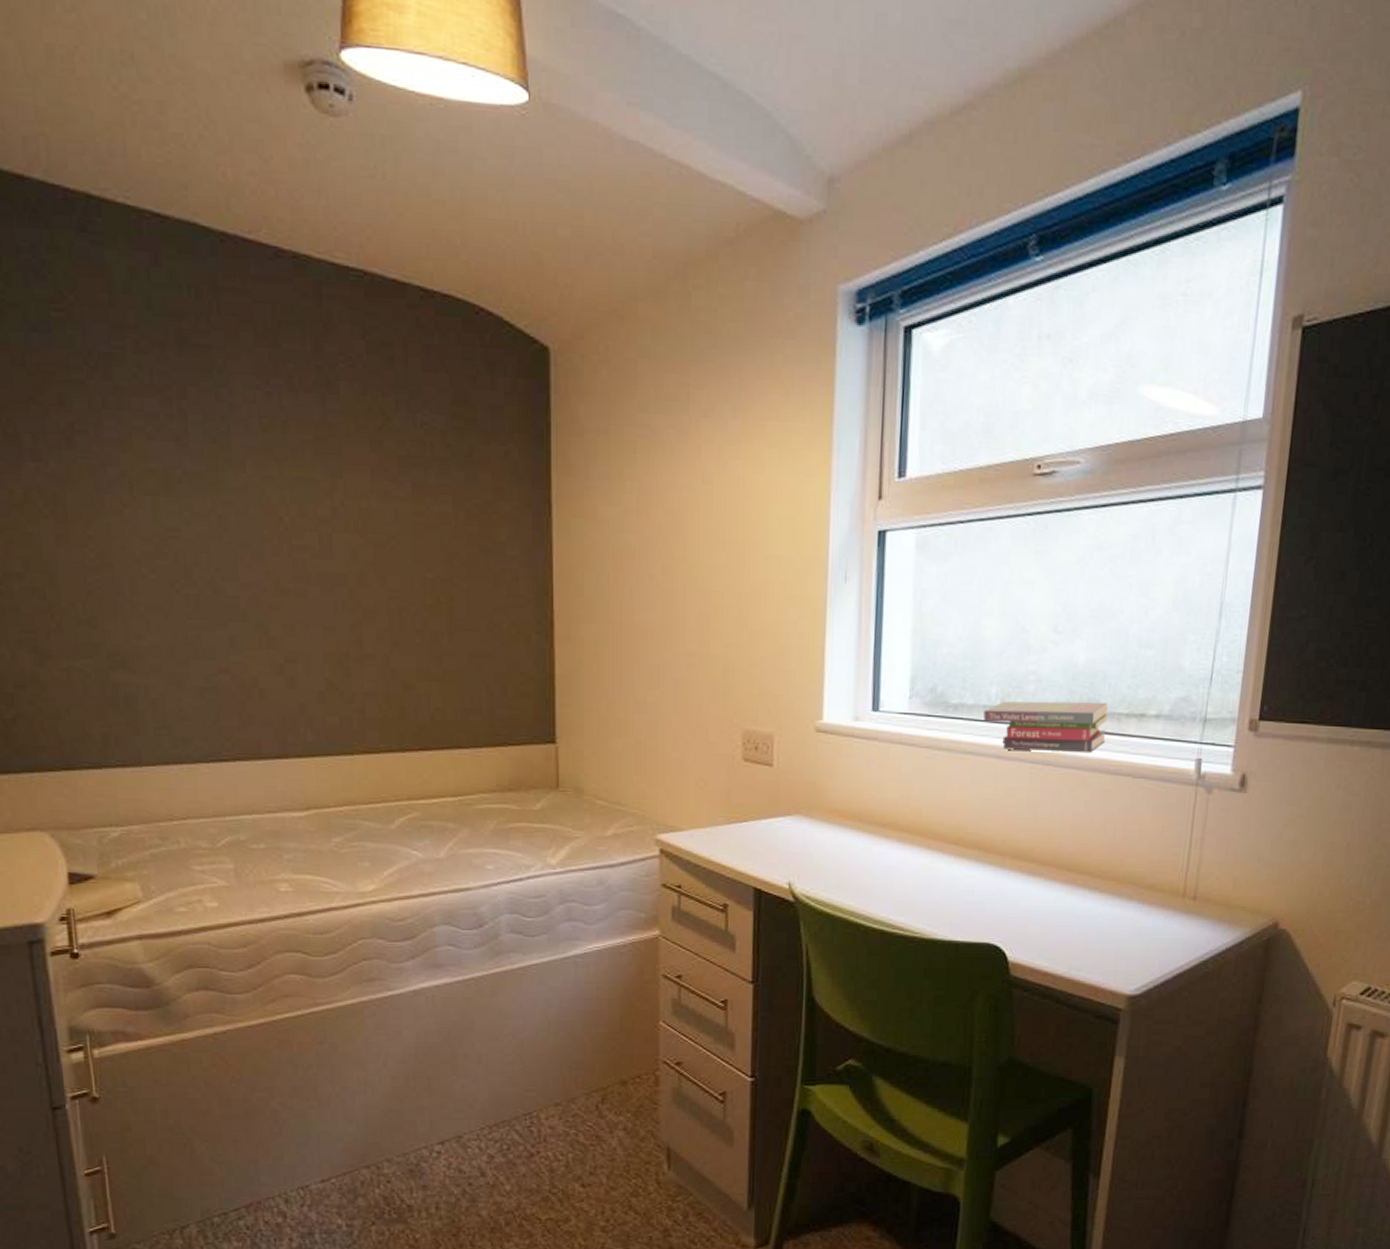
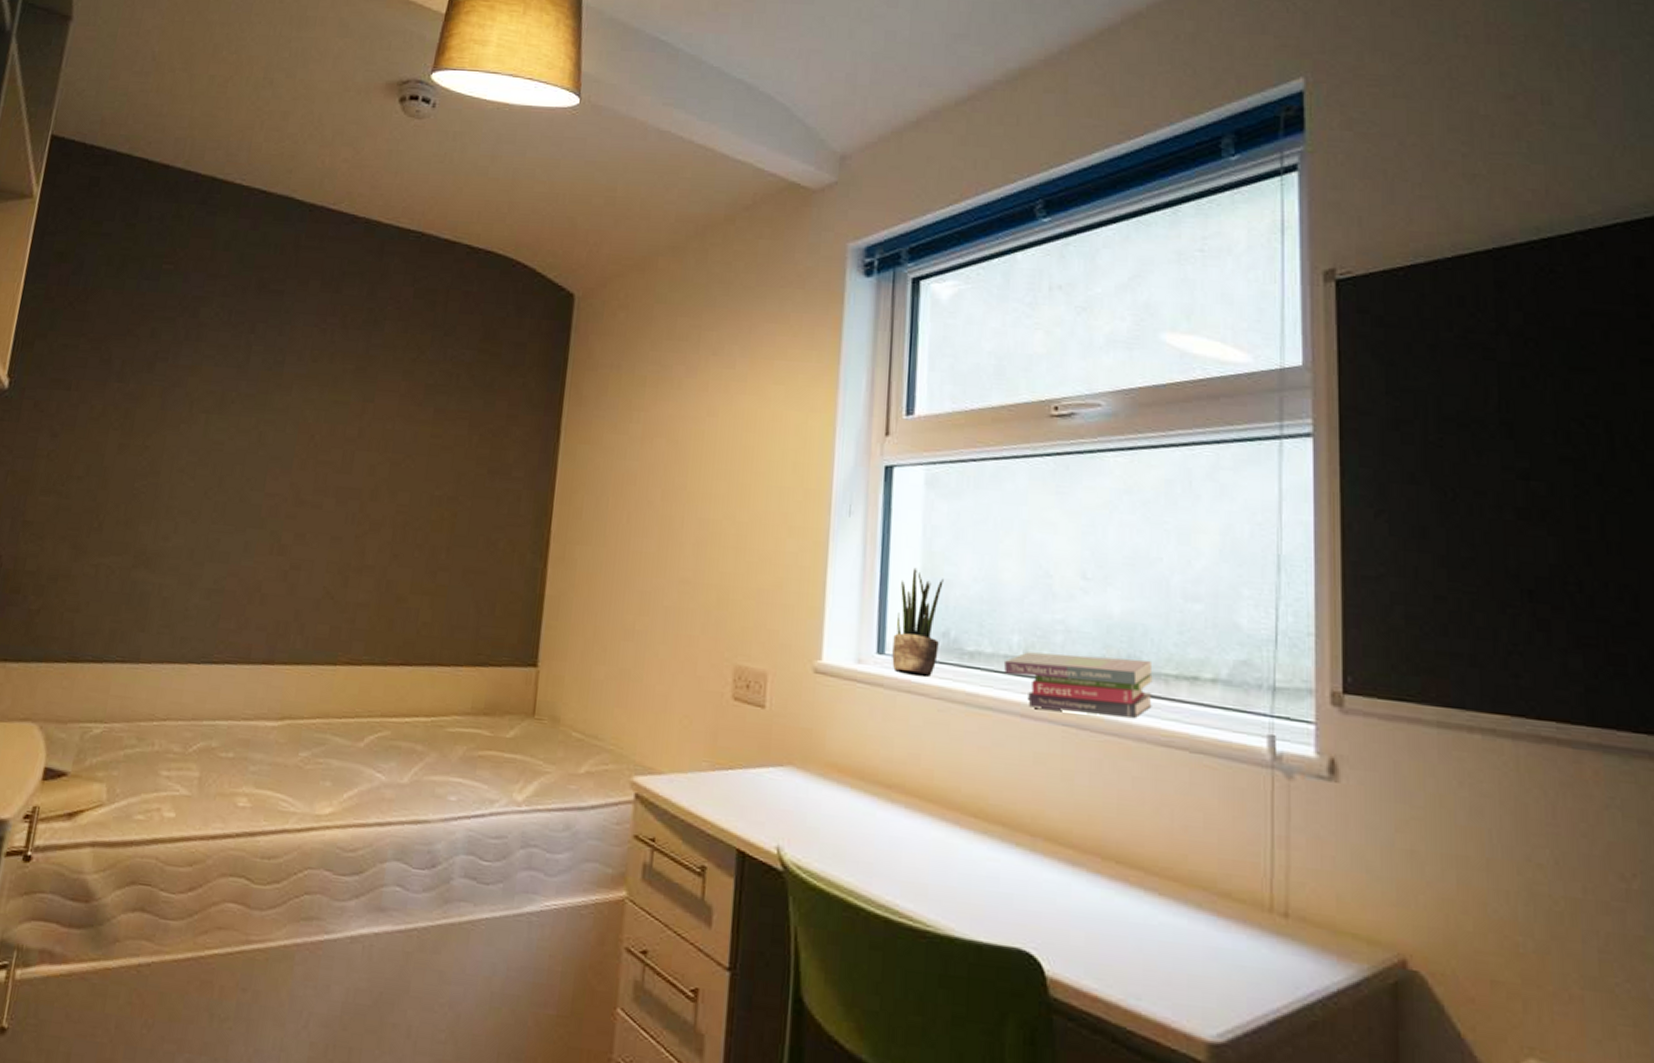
potted plant: none [885,629,932,730] -> present [892,567,944,678]

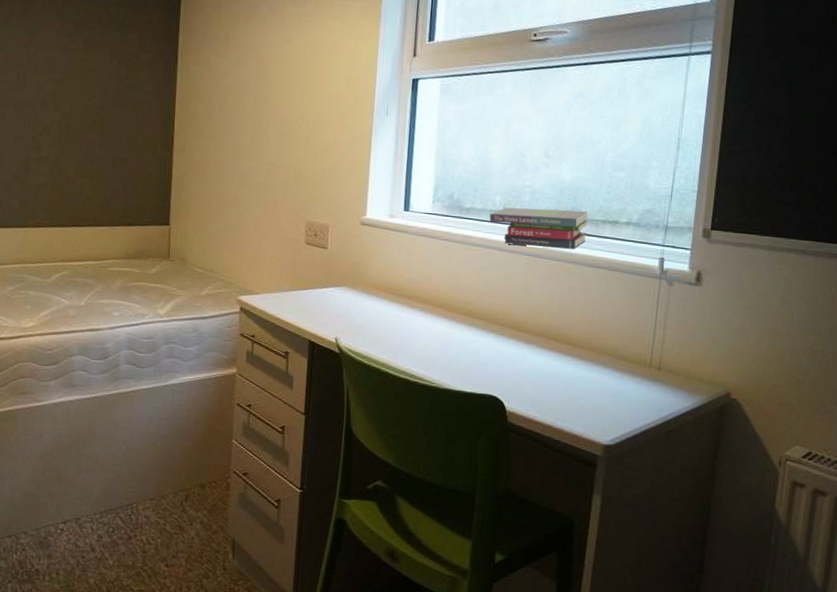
potted plant: present [892,567,944,678] -> none [414,151,451,226]

